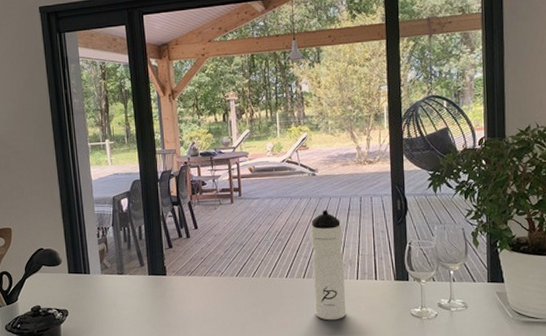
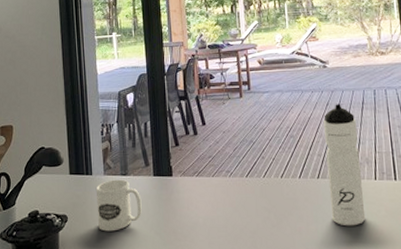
mug: none [94,278,138,325] -> present [96,179,142,232]

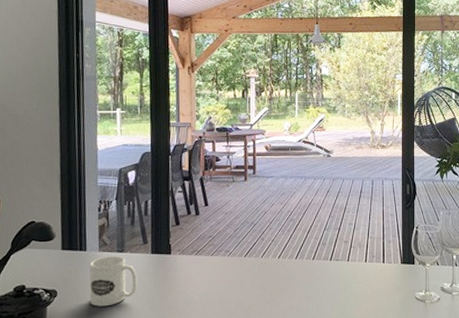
water bottle: present [323,104,366,226] -> none [322,191,354,304]

